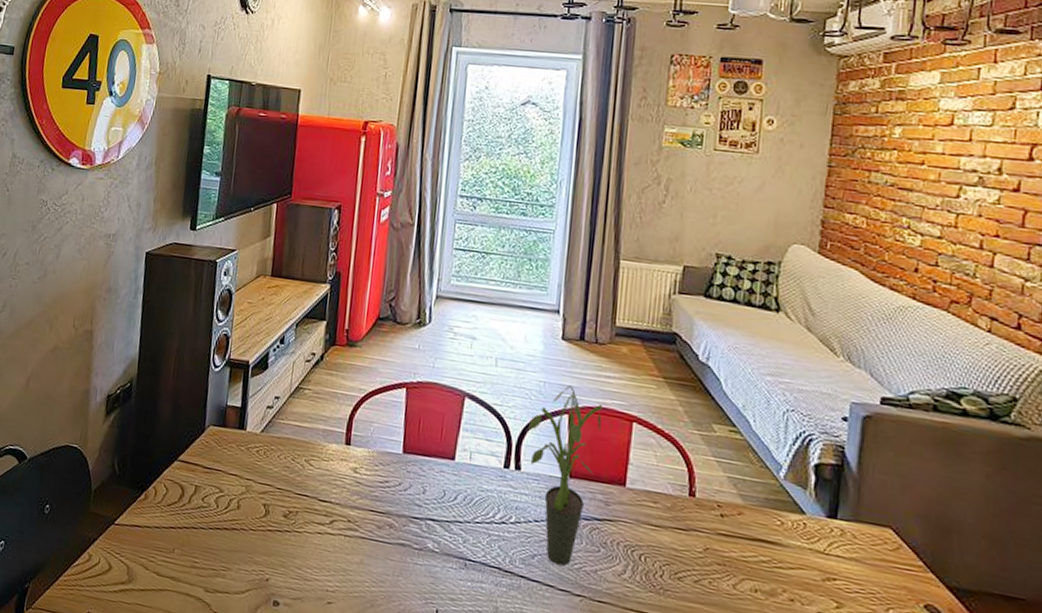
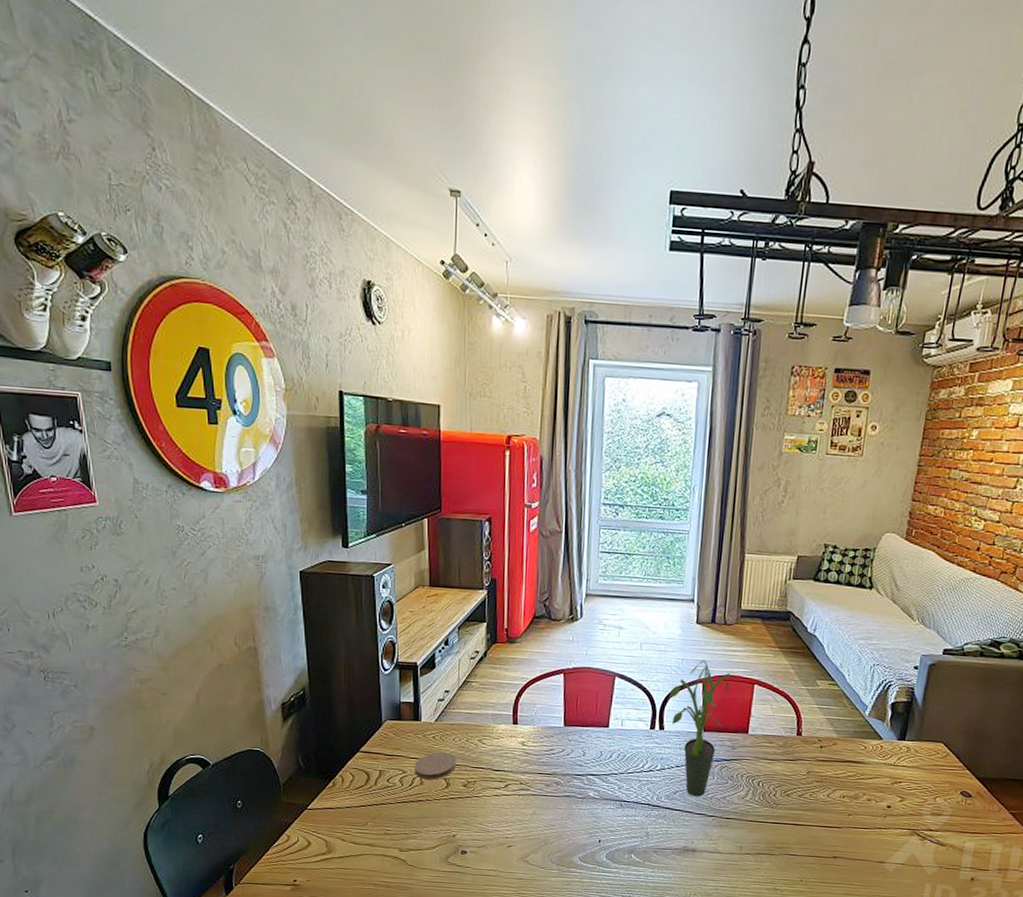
coaster: none [232,469,279,505] -> present [414,752,456,780]

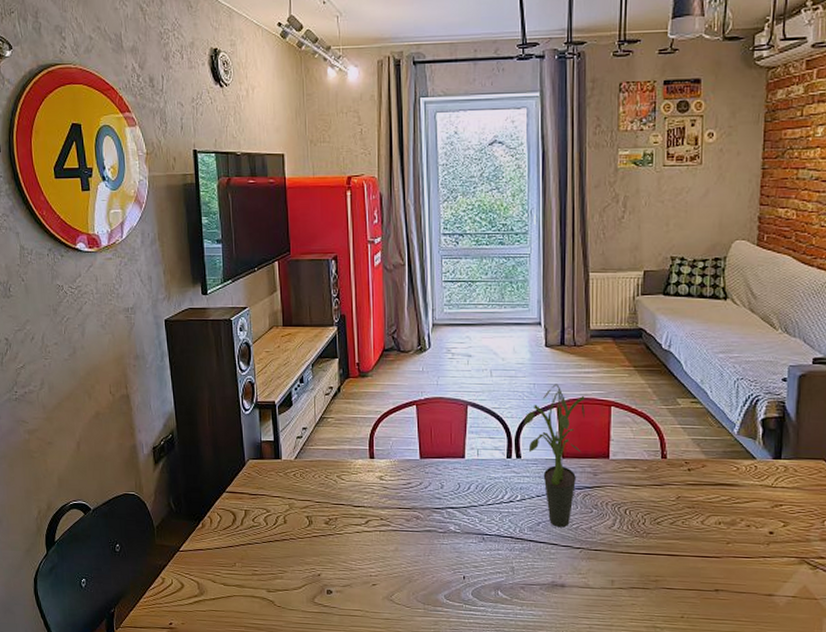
coaster: present [414,752,456,780] -> none [277,490,317,519]

